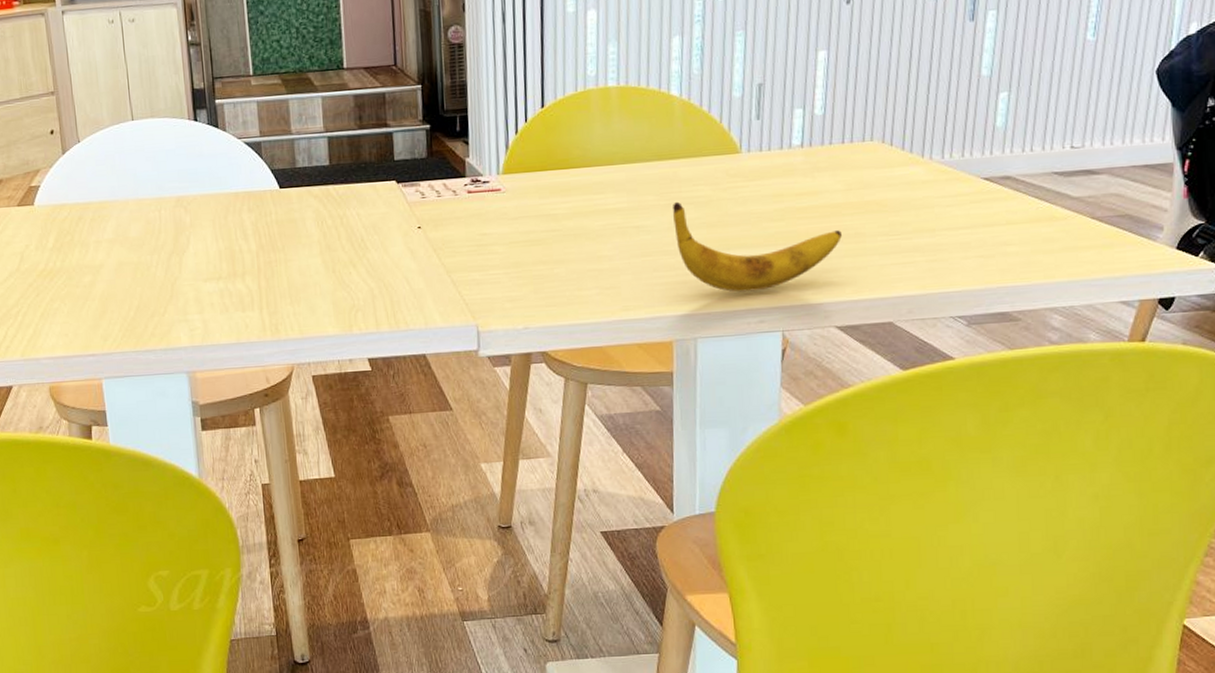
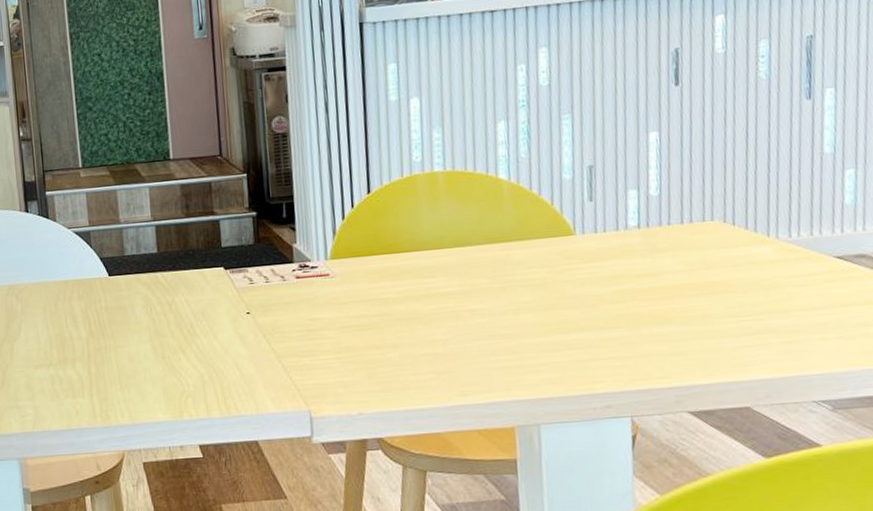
banana: present [673,201,842,293] -> none [507,284,688,377]

